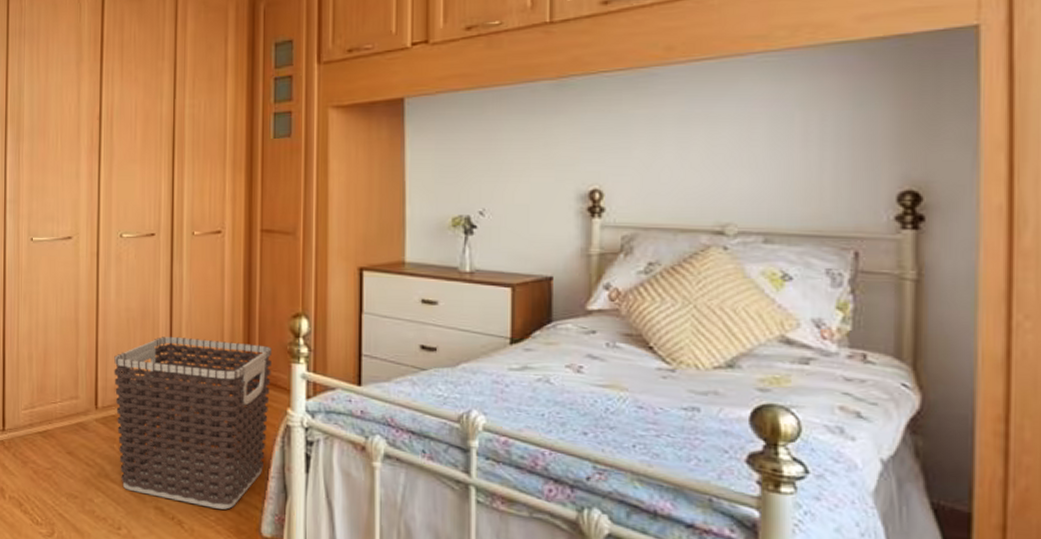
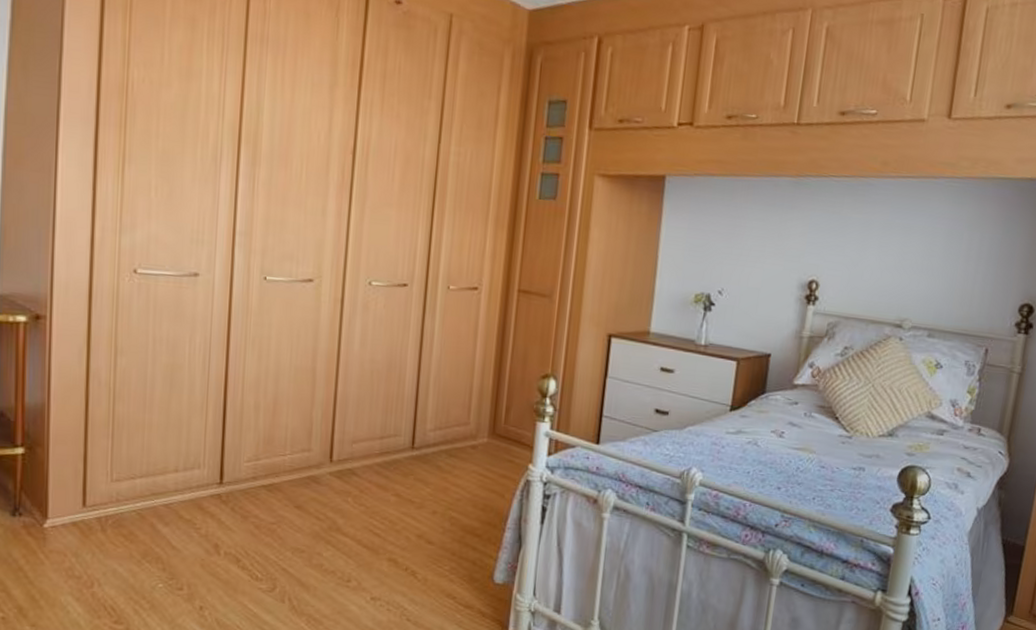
clothes hamper: present [114,336,272,510] -> none [352,390,519,559]

